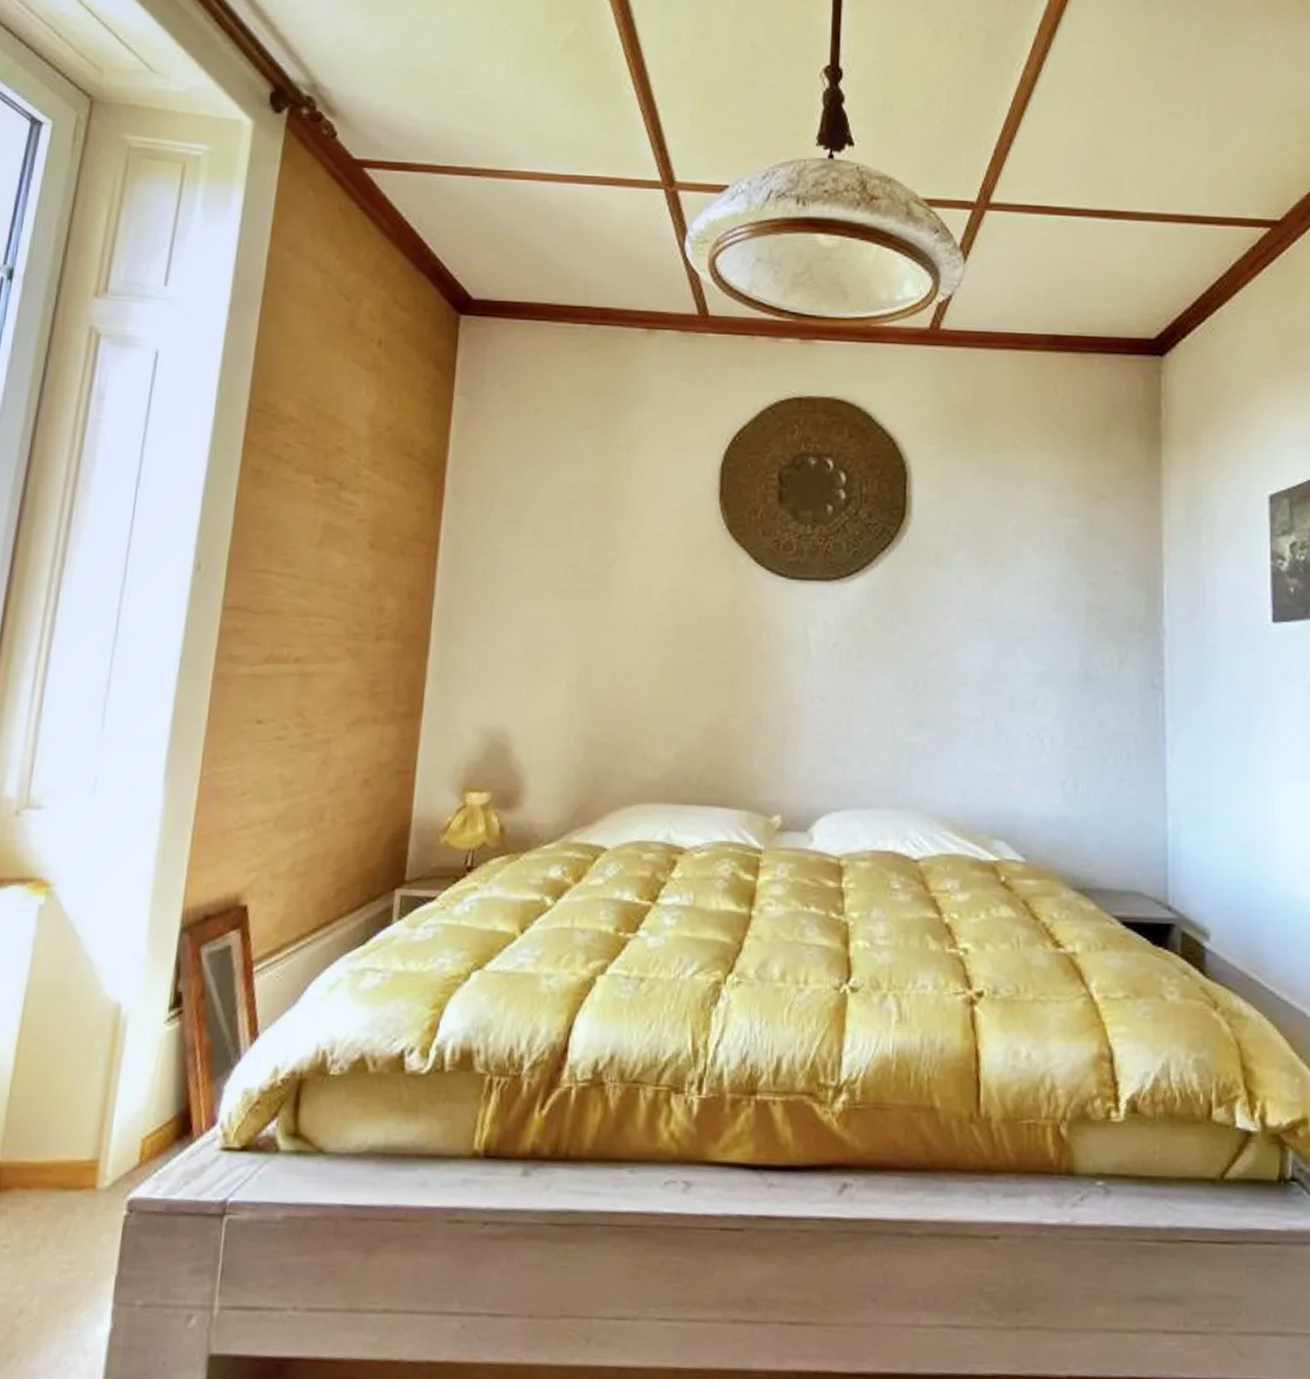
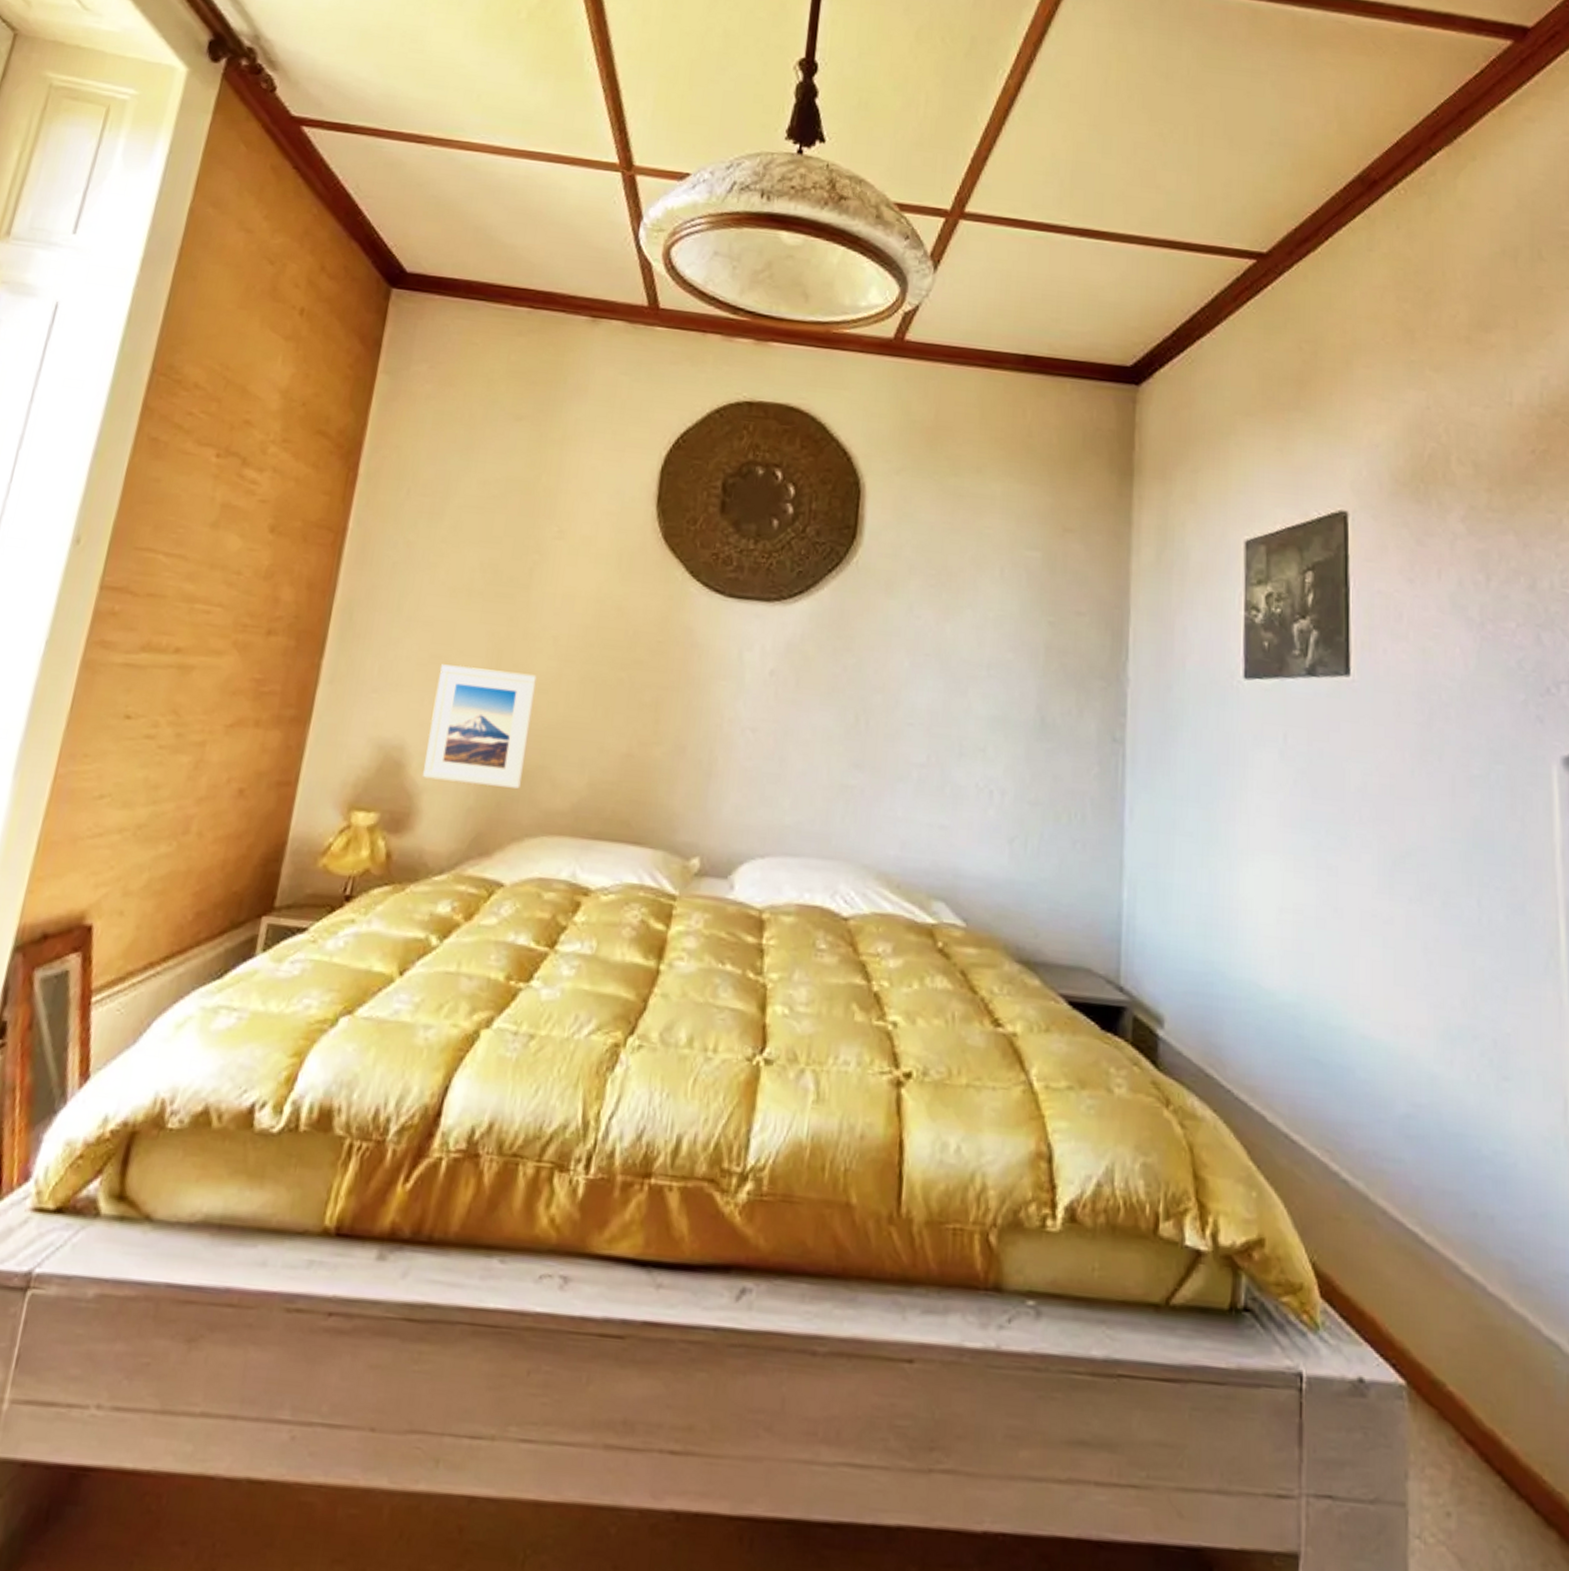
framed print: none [525,657,622,764] -> present [422,664,537,789]

